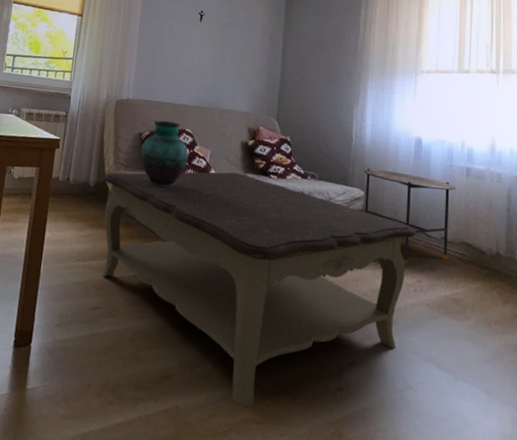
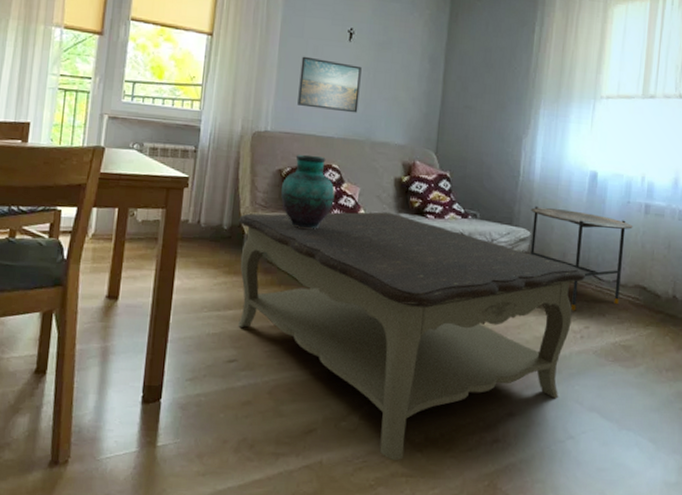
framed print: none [155,34,211,84] -> present [297,56,362,113]

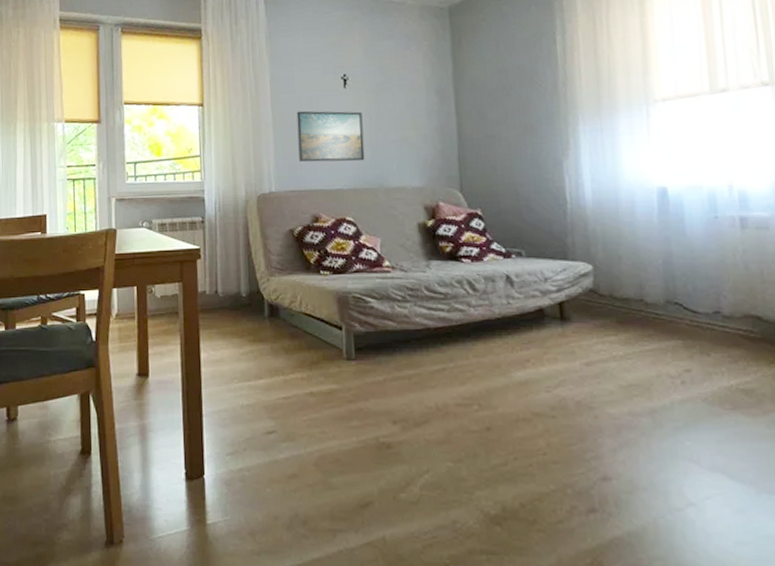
coffee table: present [238,211,585,461] -> none [256,261,674,536]
vase: present [280,154,335,230] -> none [295,210,354,289]
side table: present [530,206,633,311] -> none [587,235,728,352]

